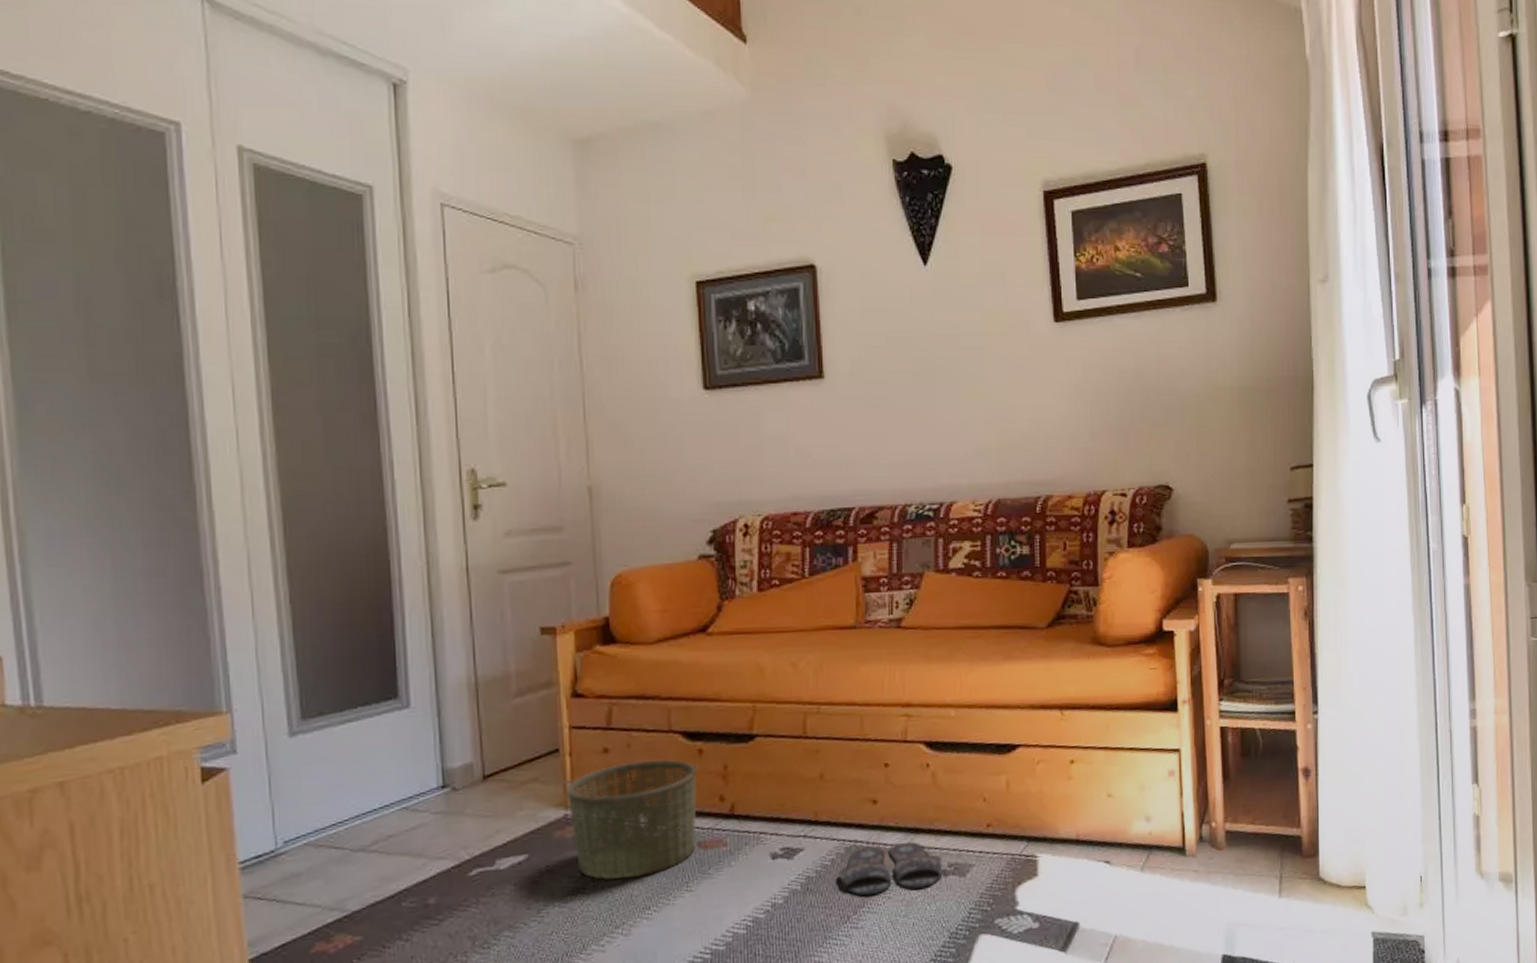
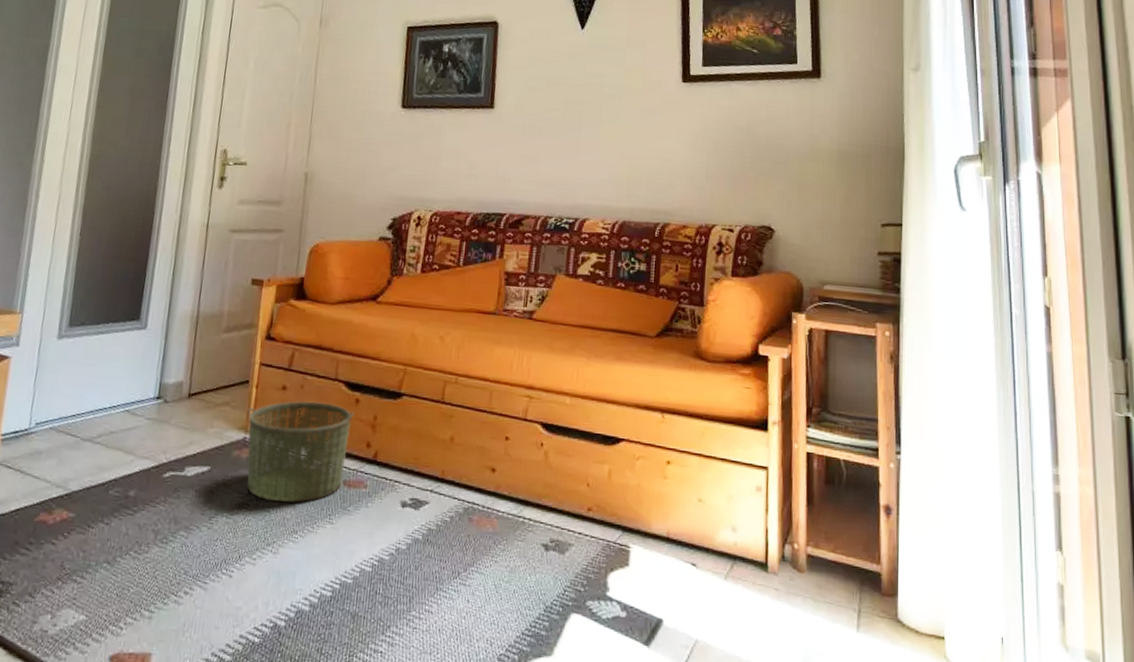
slippers: present [838,841,943,897] -> none [455,511,546,559]

